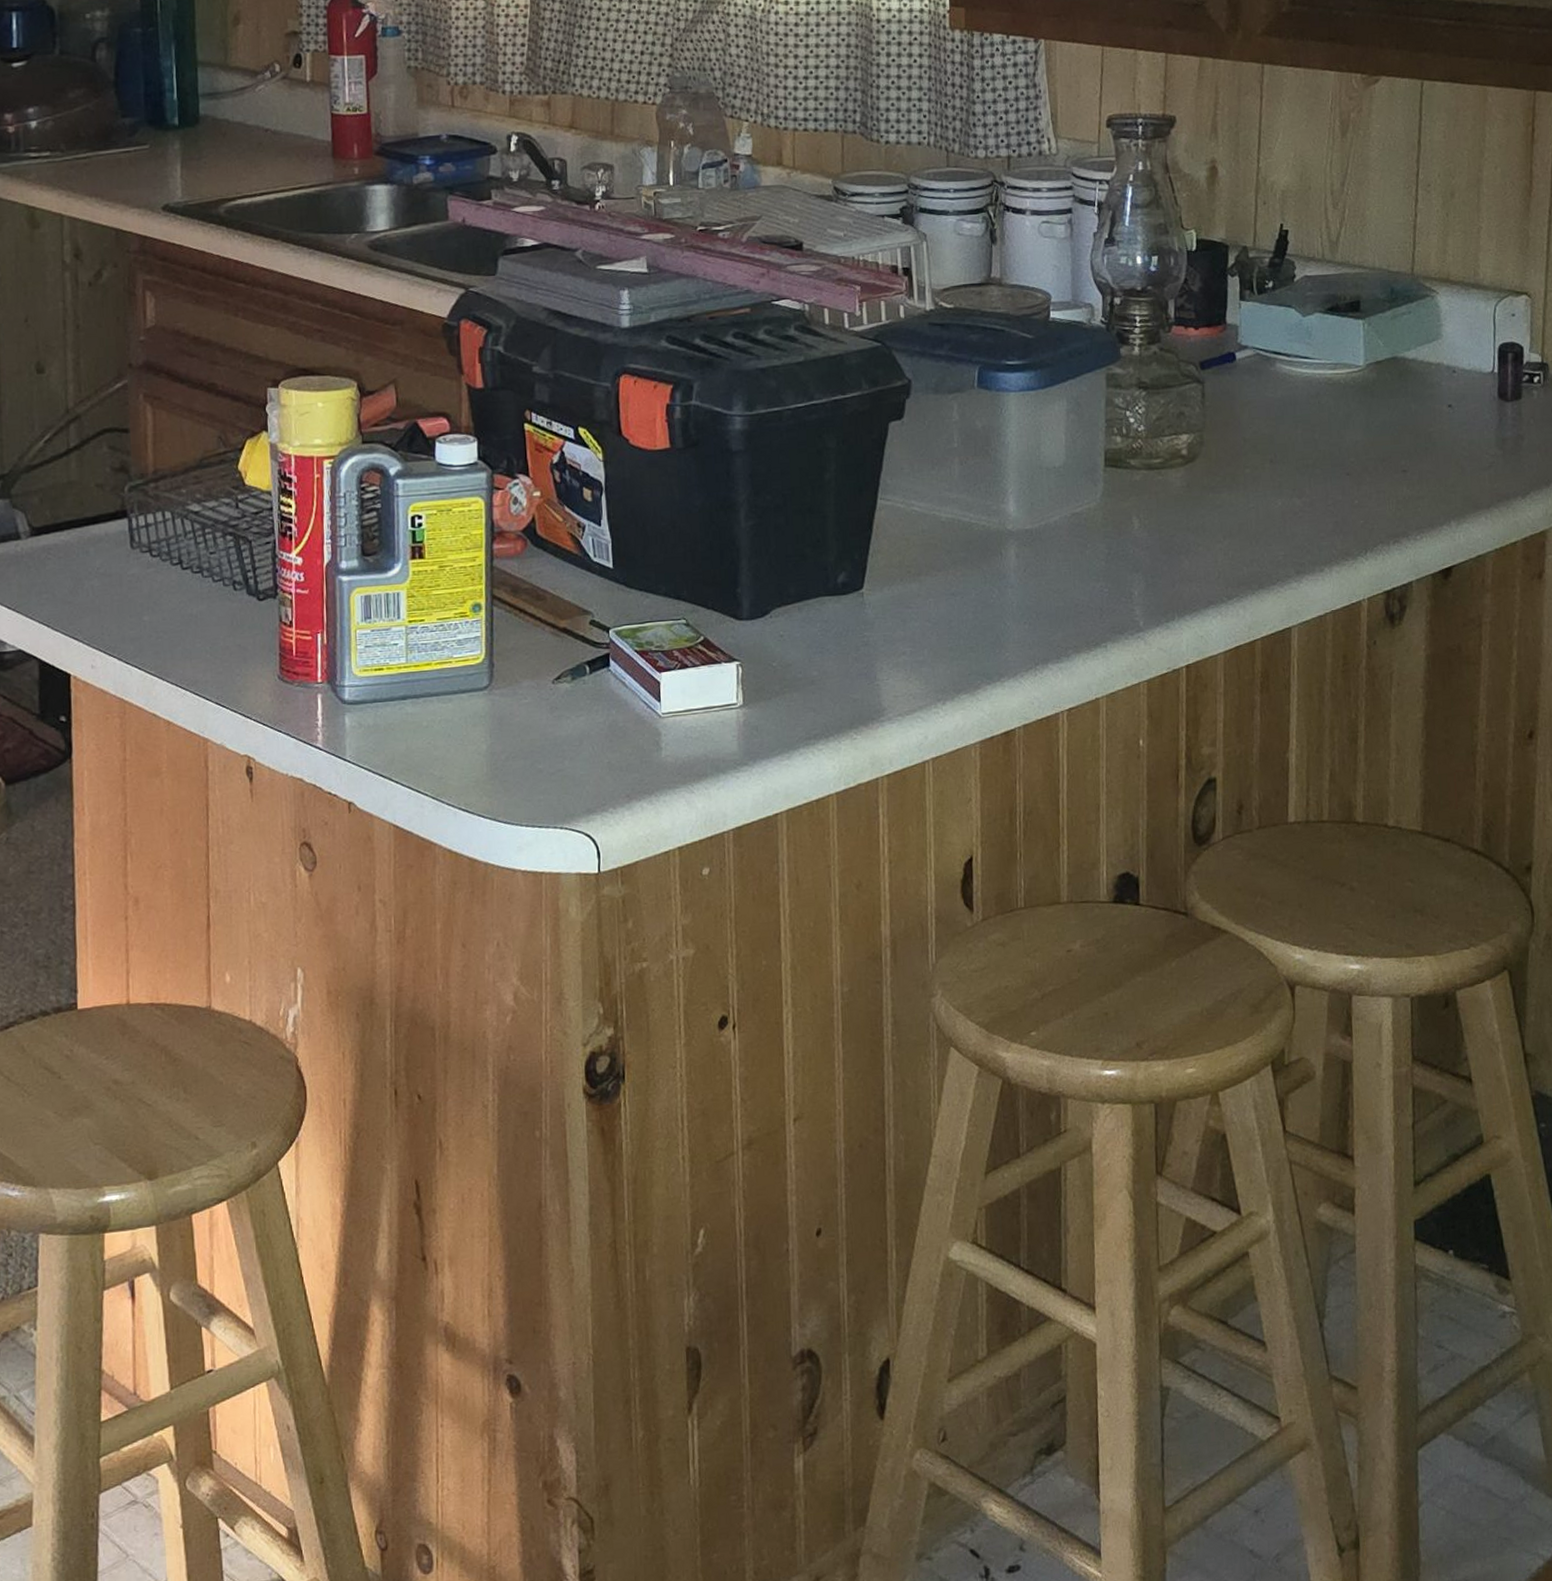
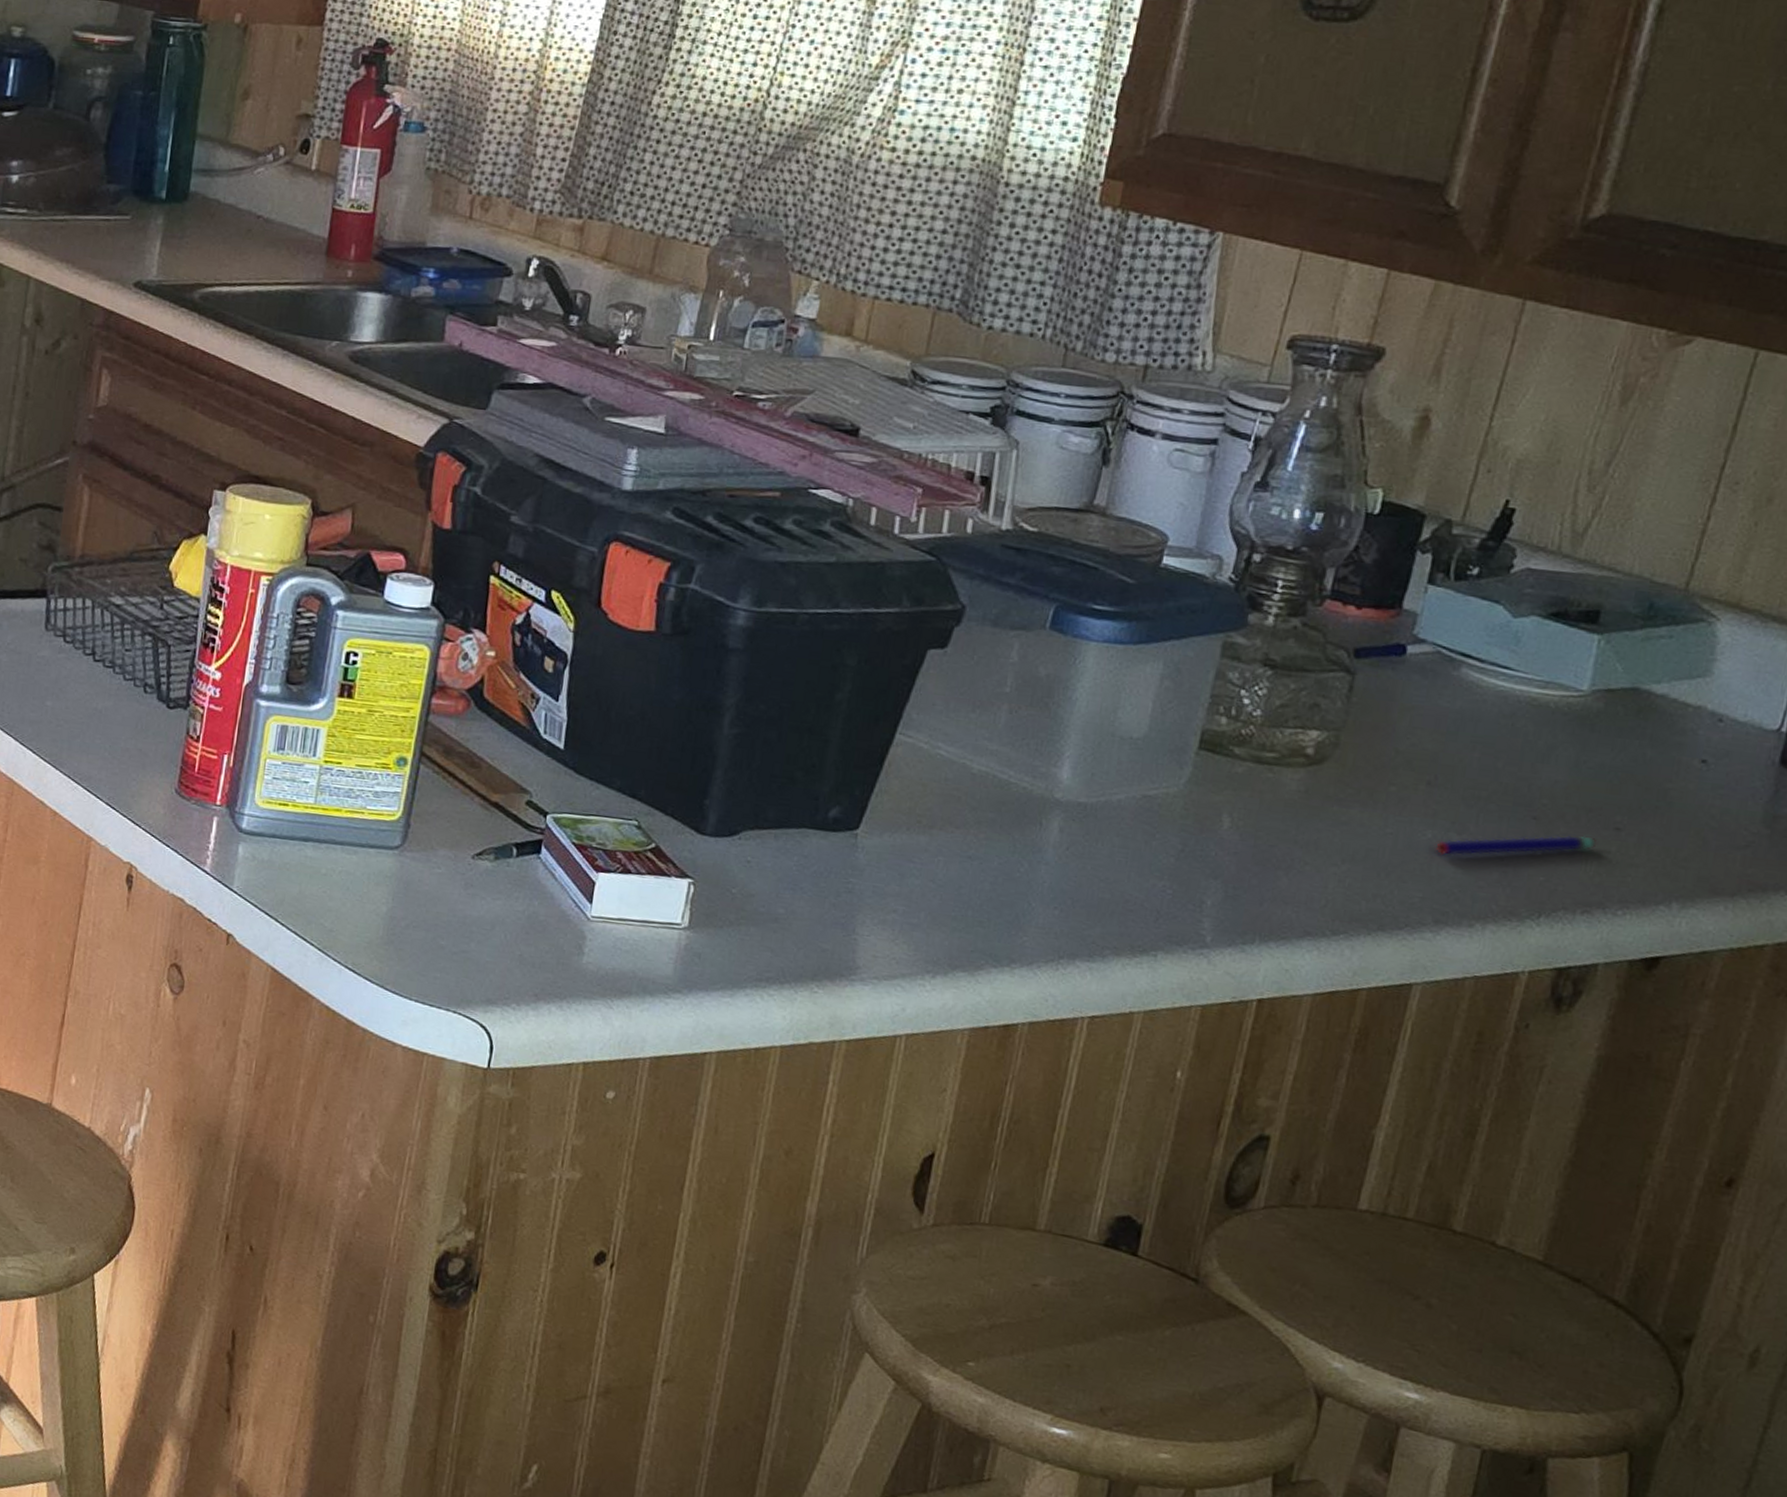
pen: none [1286,481,1393,518] -> present [1435,835,1597,856]

